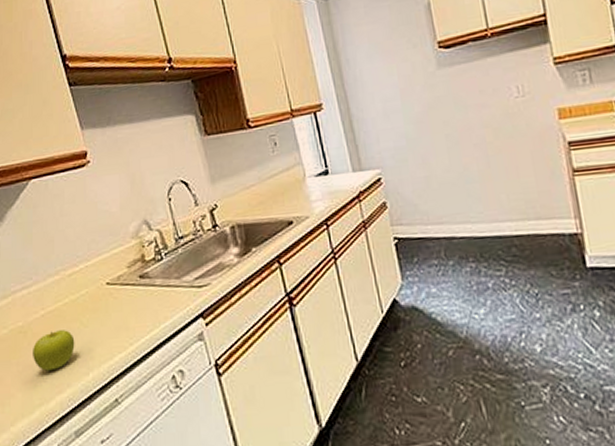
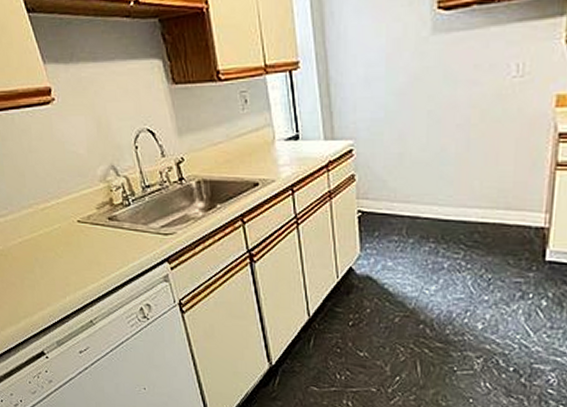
fruit: present [33,330,75,371] -> none [14,257,52,291]

